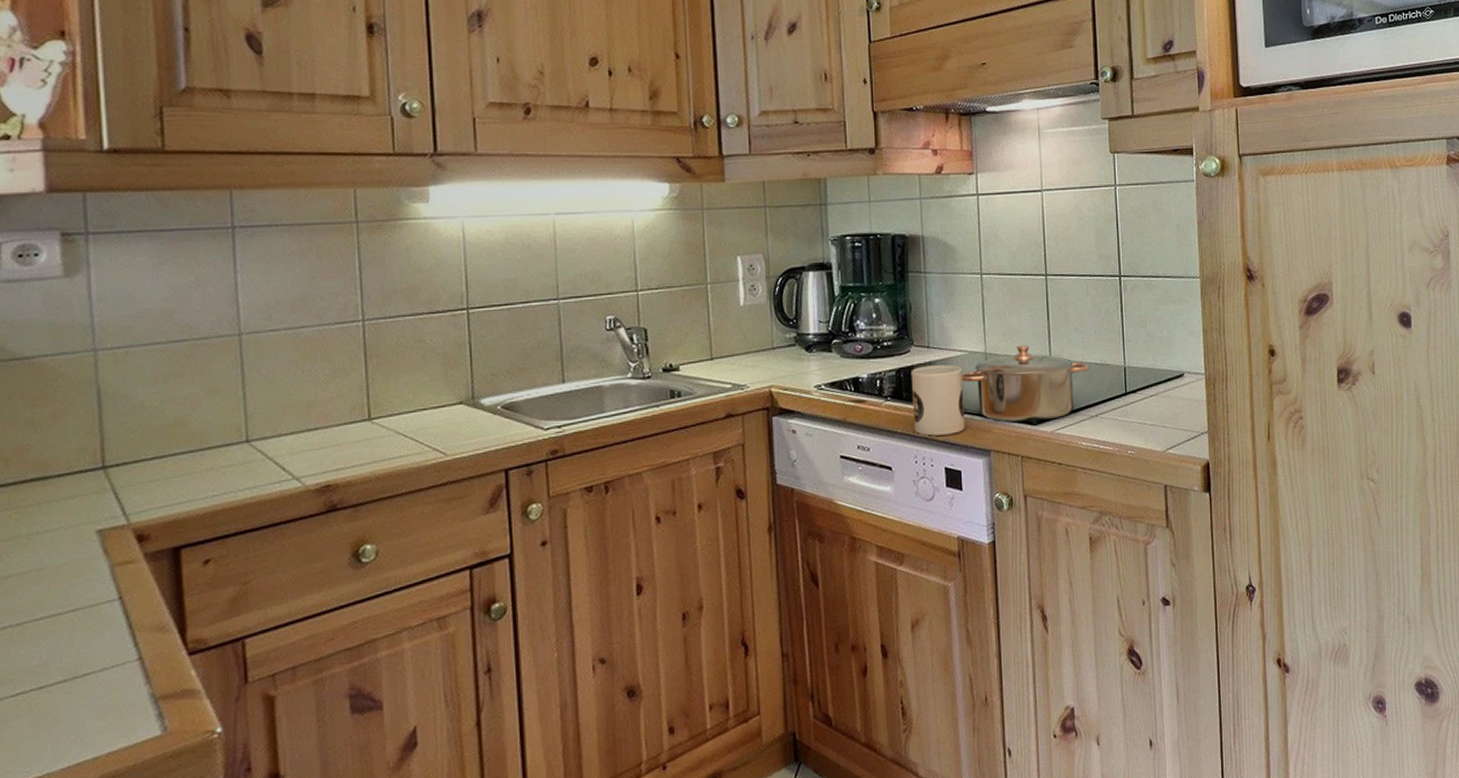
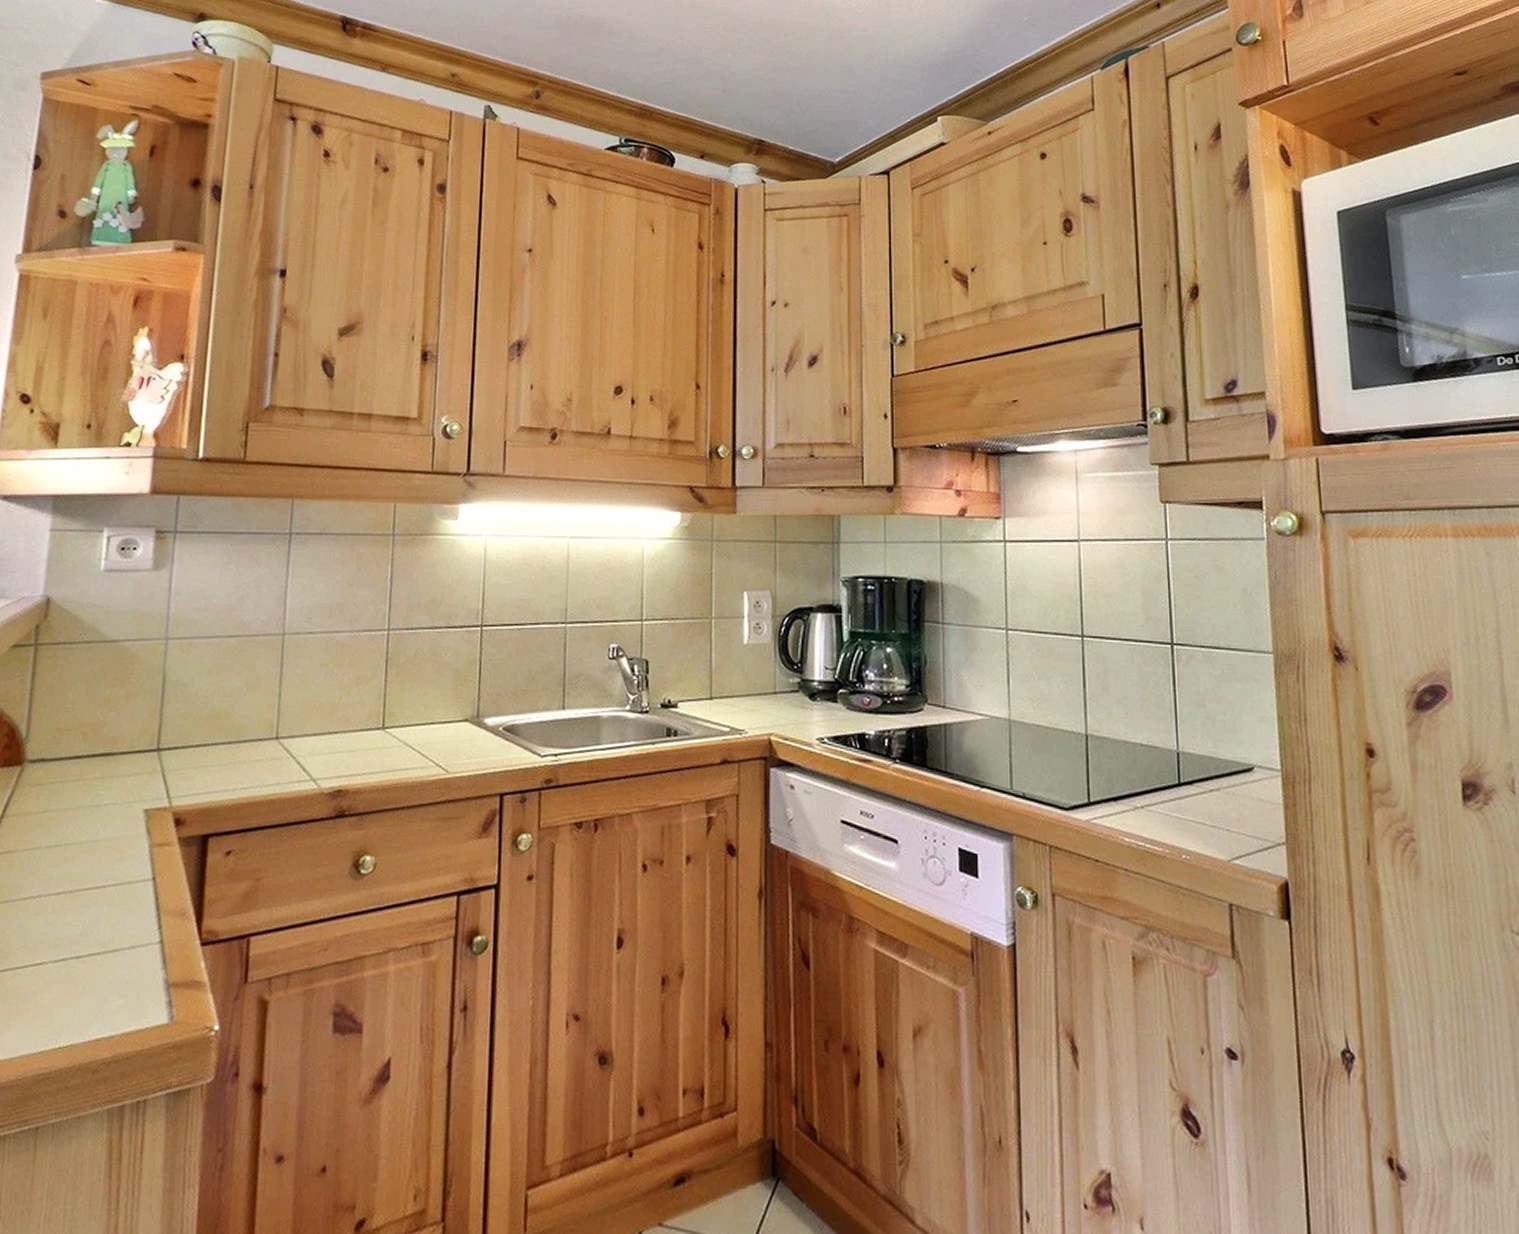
mug: present [911,364,965,436] -> none [923,728,983,810]
cooking pot: present [961,345,1090,423] -> none [981,714,1134,806]

